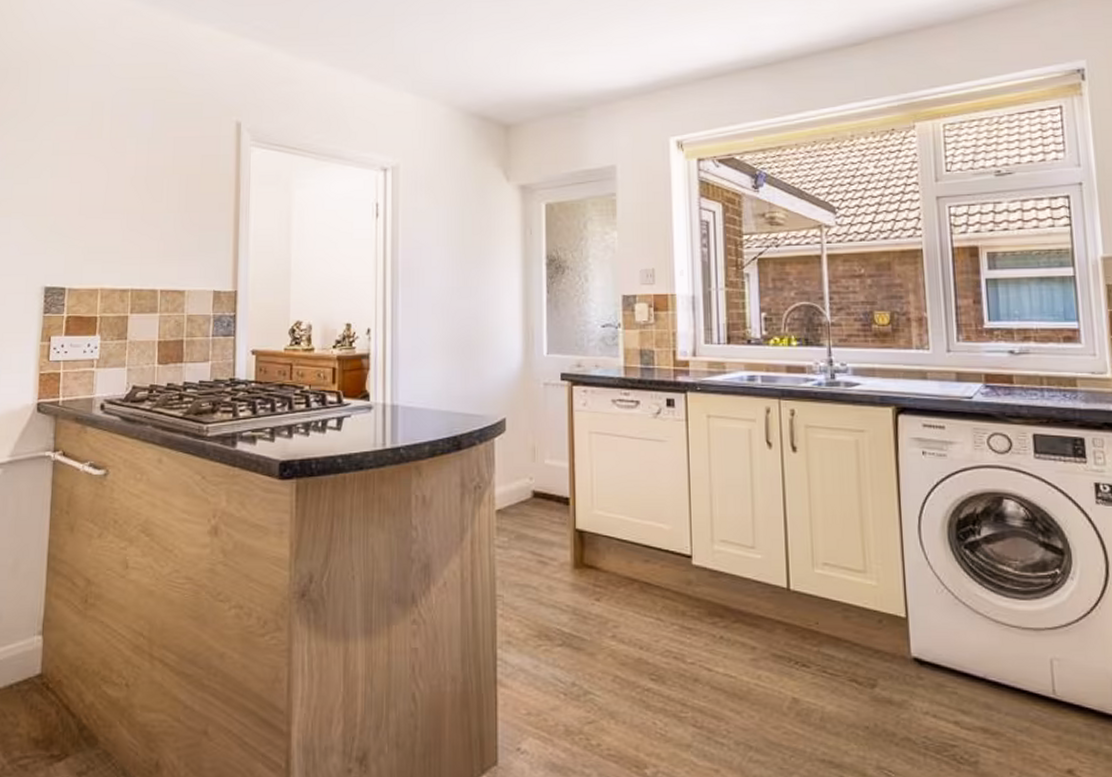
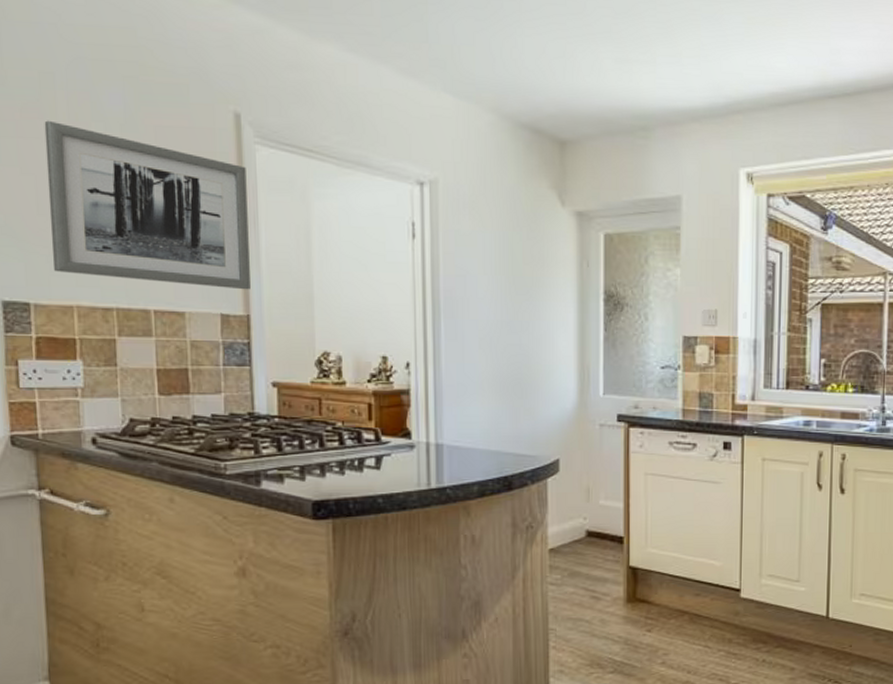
wall art: none [86,139,242,269] -> present [44,120,250,290]

